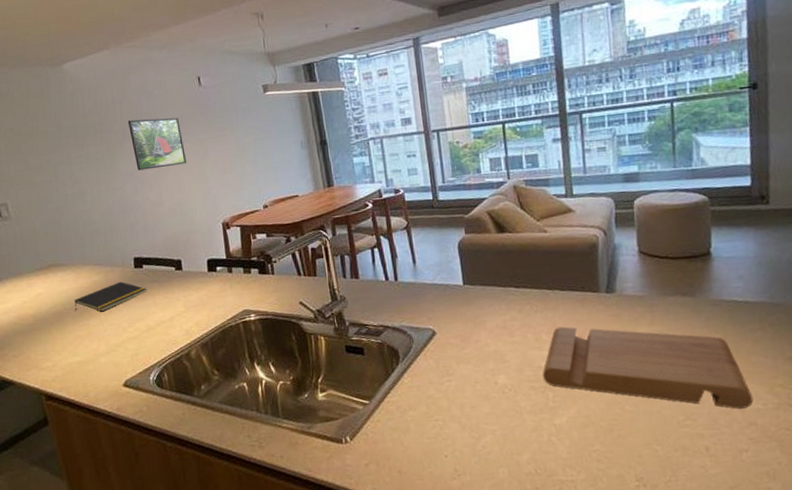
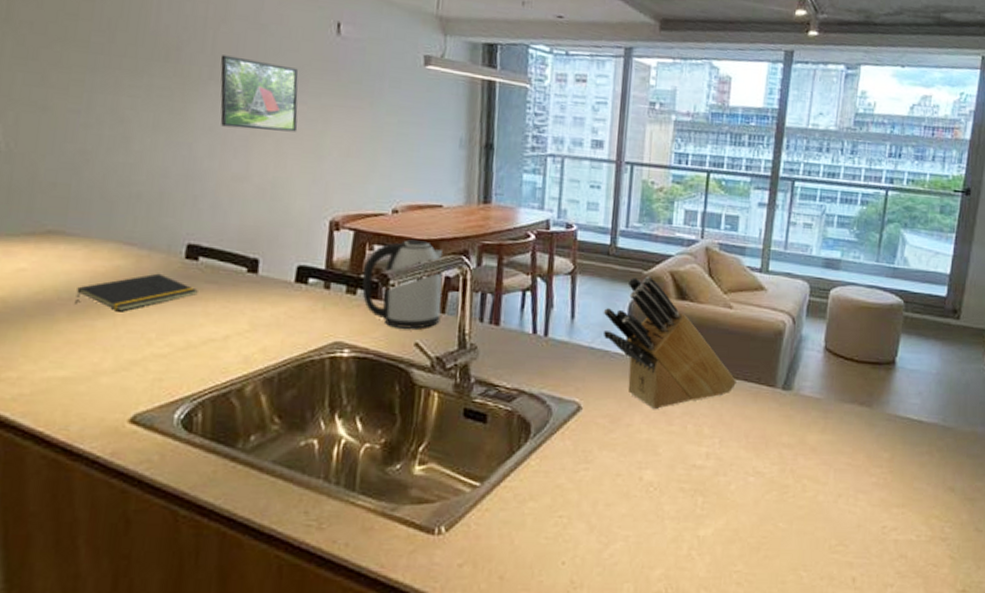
kettle: none [252,224,314,293] -> present [362,238,443,329]
knife block: none [438,218,563,325] -> present [603,275,736,409]
cutting board: present [542,326,754,409] -> none [695,421,908,538]

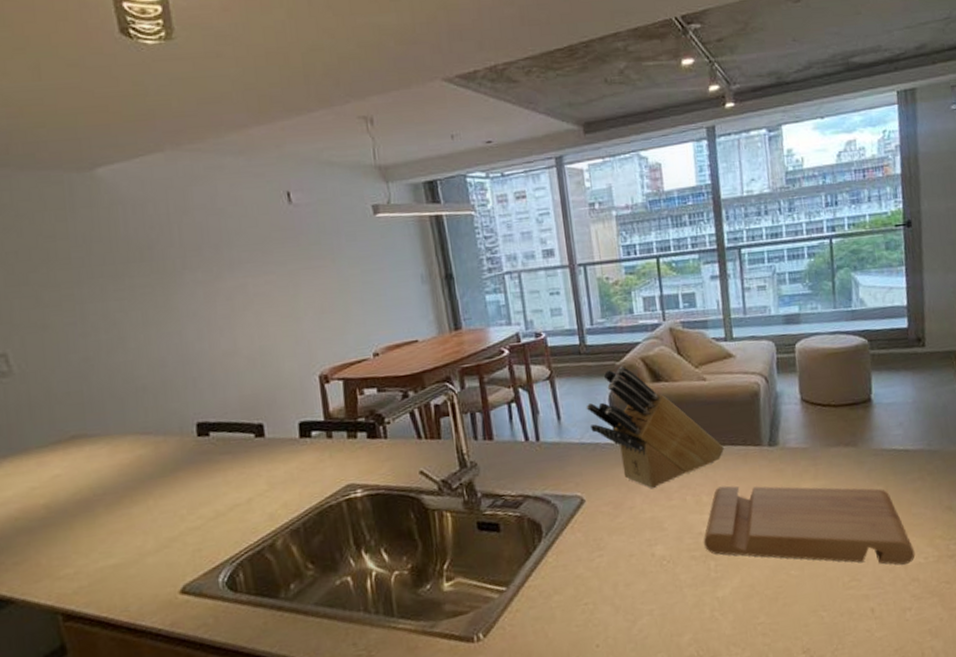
notepad: present [75,273,198,312] -> none [108,454,215,497]
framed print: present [220,55,299,132] -> none [189,242,272,310]
kettle: present [362,238,443,329] -> none [359,376,438,461]
cutting board: none [695,421,908,538] -> present [703,485,915,565]

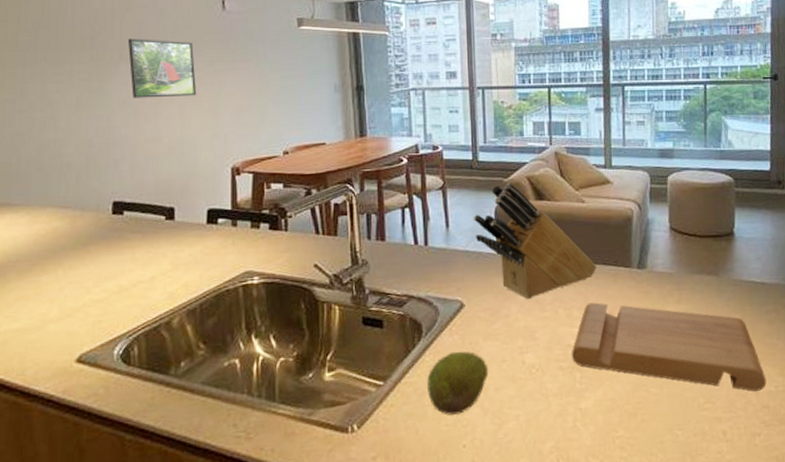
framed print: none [189,242,272,310] -> present [127,38,197,98]
fruit: none [552,548,617,616] -> present [427,351,489,416]

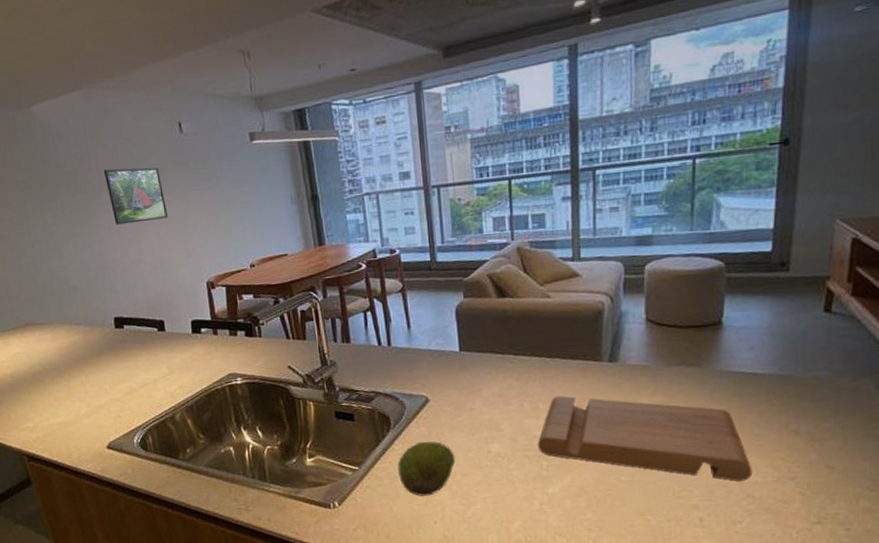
knife block: present [473,182,596,299] -> none [434,281,563,393]

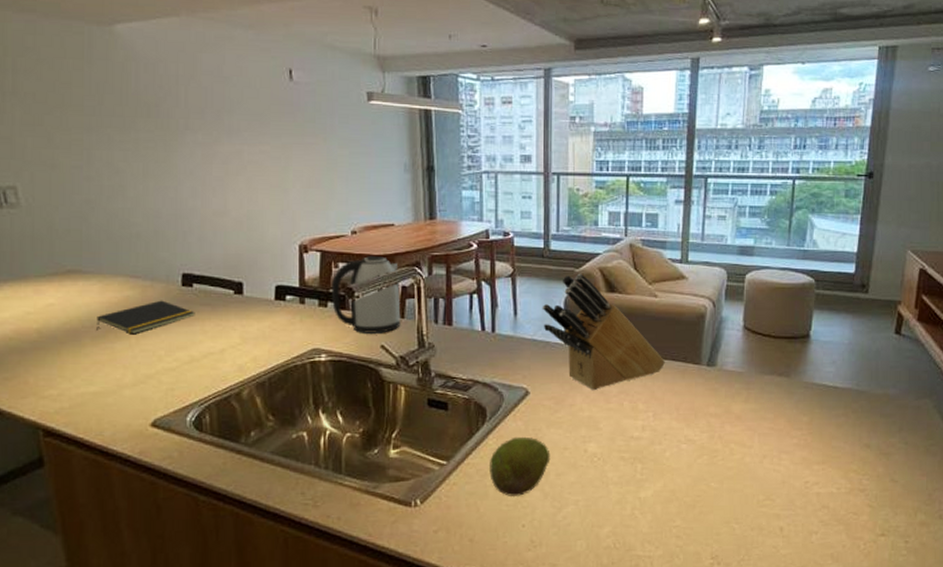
notepad: none [53,342,129,373] -> present [96,300,195,335]
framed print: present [103,167,169,225] -> none [193,107,264,170]
kettle: none [238,284,303,357] -> present [332,255,401,333]
knife block: none [434,281,563,393] -> present [542,273,665,390]
cutting board: present [537,395,753,481] -> none [633,397,829,492]

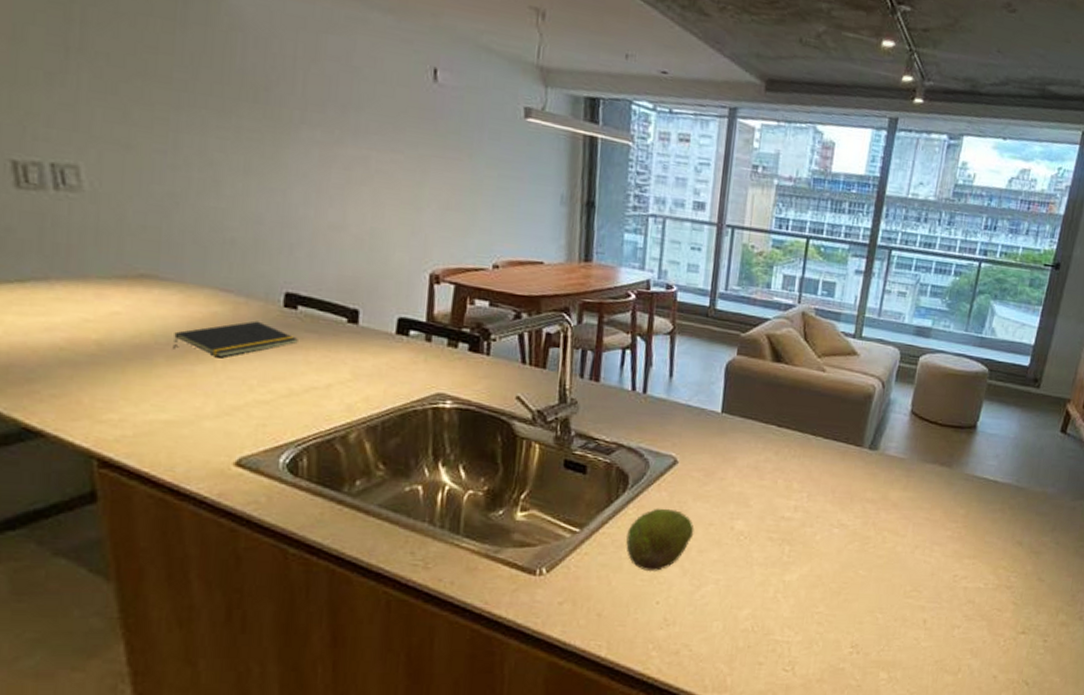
kettle: present [332,255,401,333] -> none [463,294,544,383]
knife block: present [542,273,665,390] -> none [700,338,826,464]

